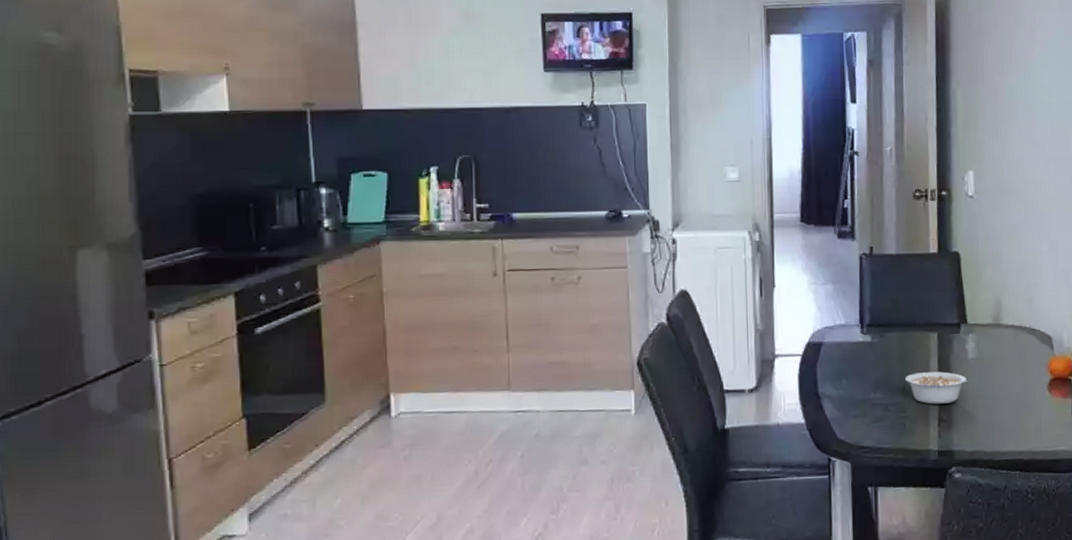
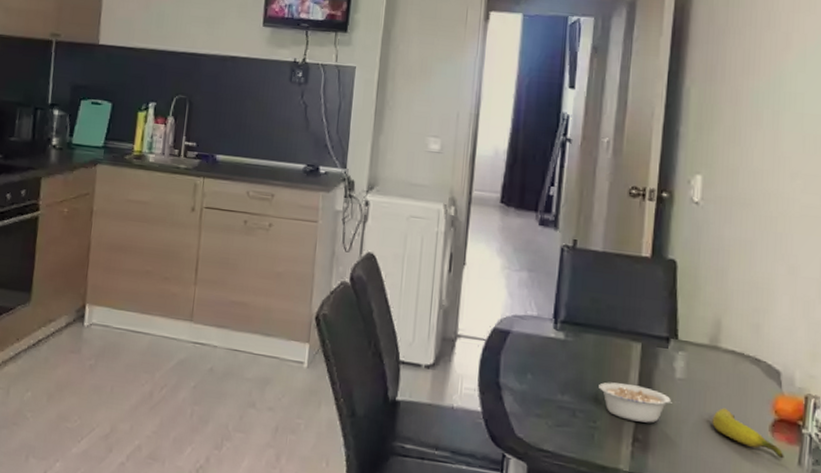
banana: none [1001,377,1061,412] -> present [712,408,784,459]

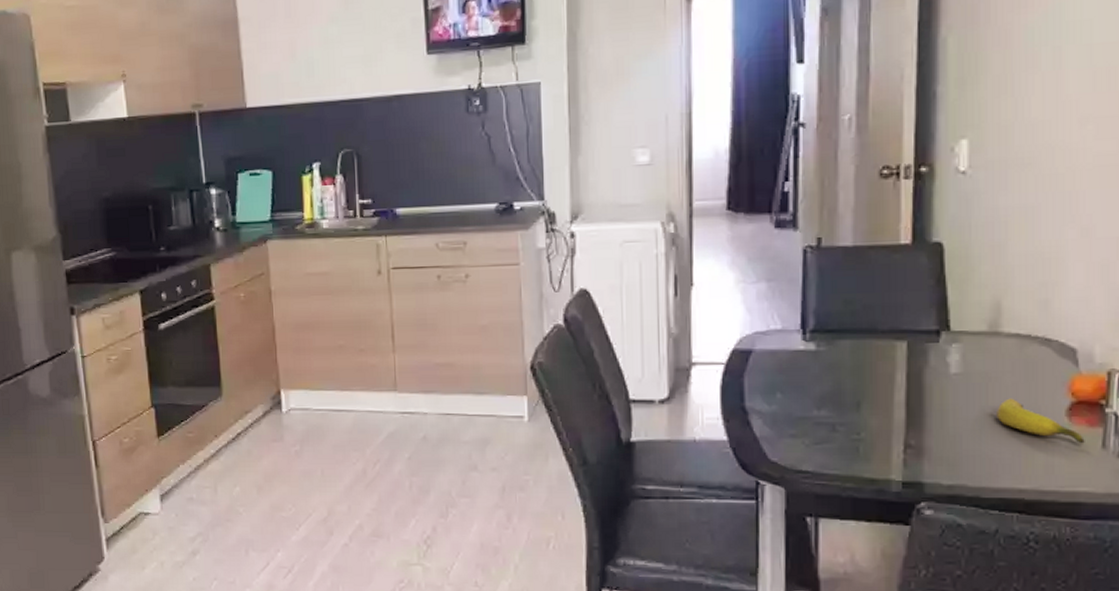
legume: present [599,382,680,423] -> none [860,388,957,427]

